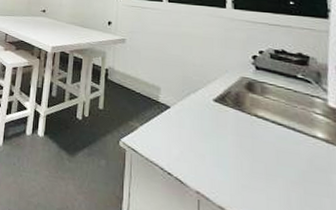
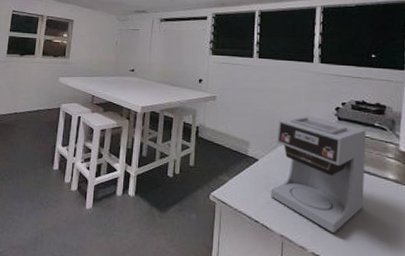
coffee maker: none [184,62,290,195] -> present [271,115,366,234]

